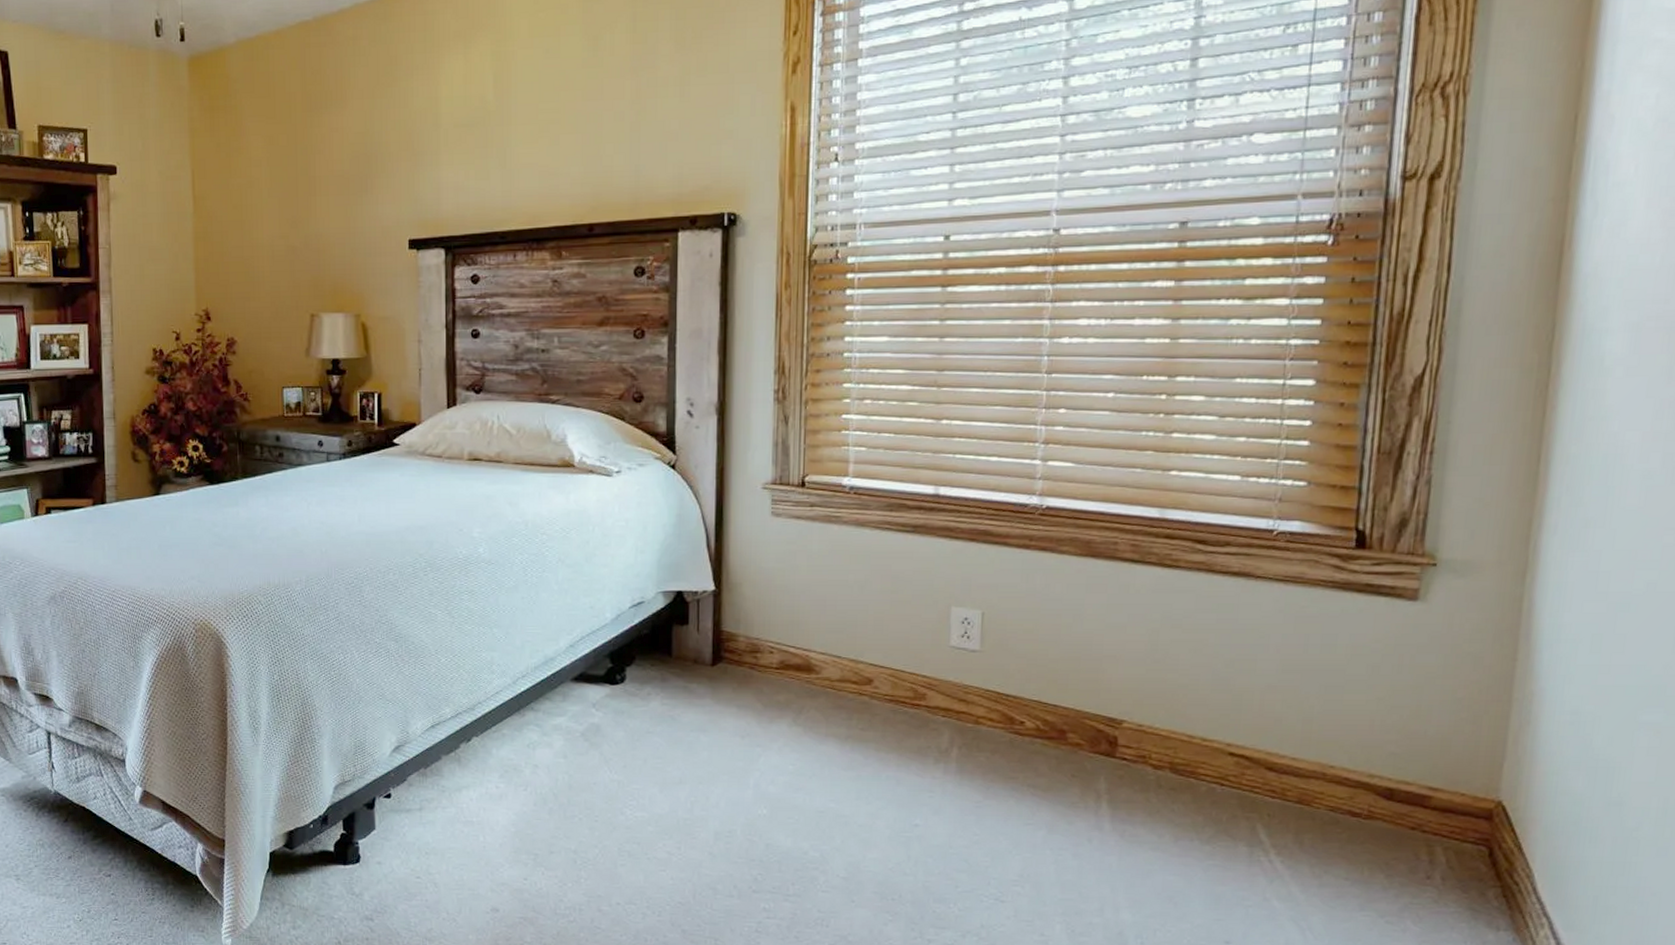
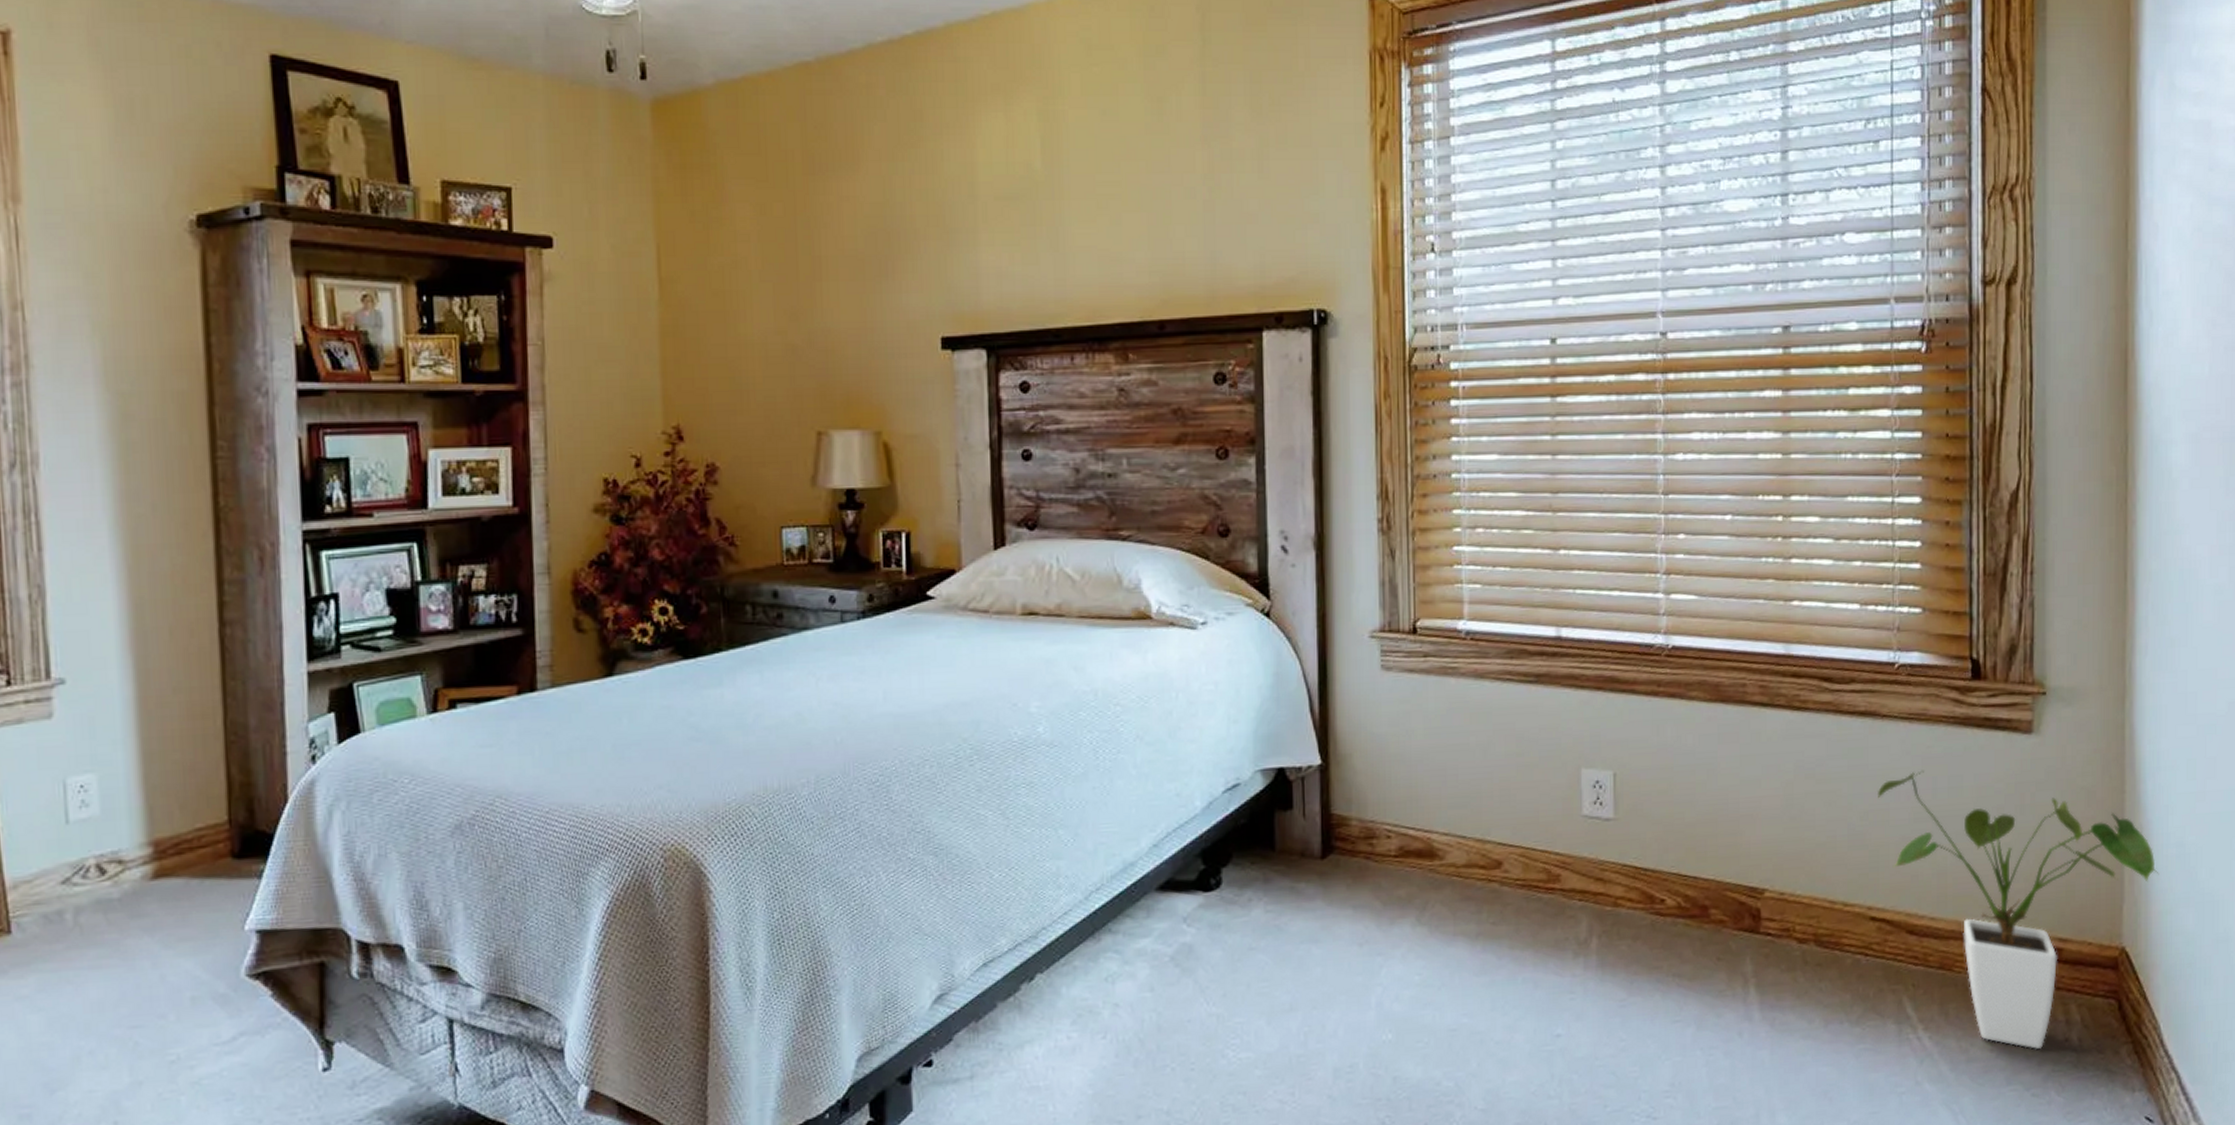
house plant: none [1246,627,1548,882] -> present [1878,770,2159,1049]

